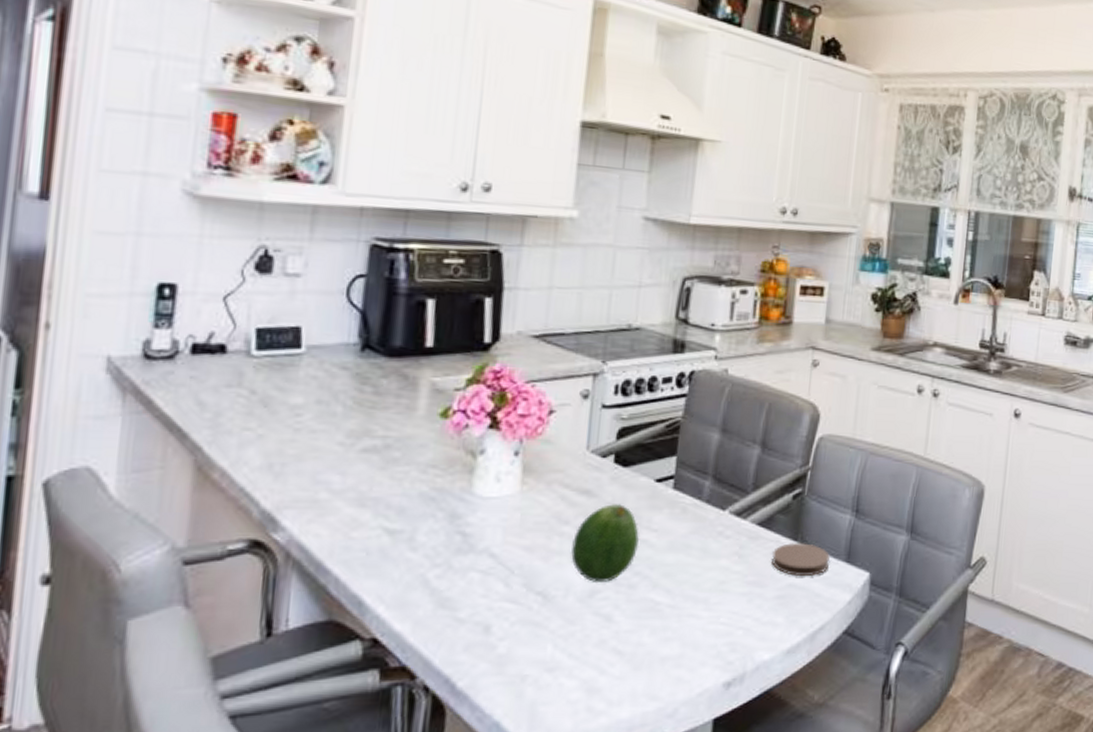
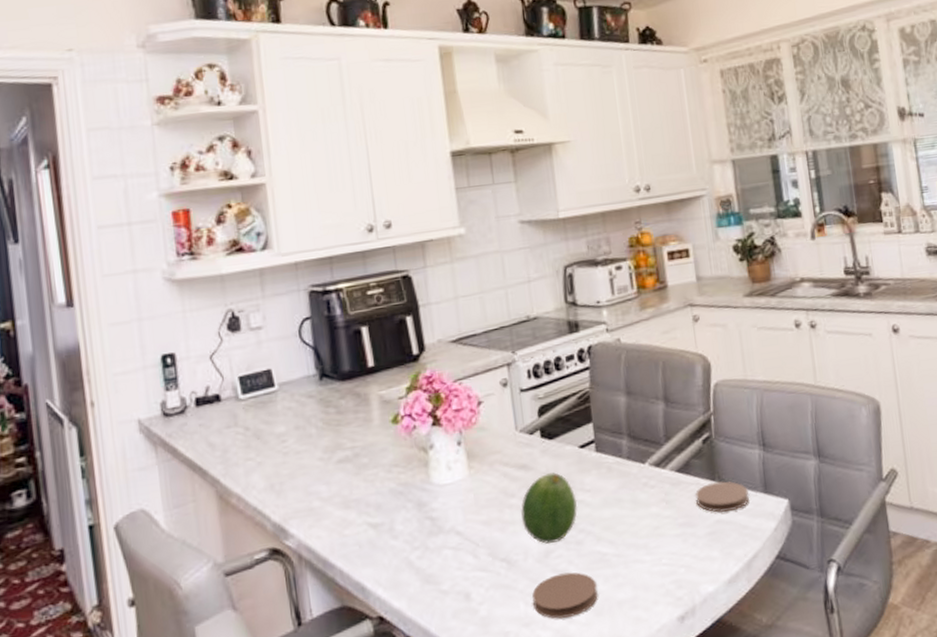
coaster: none [563,618,641,668] -> present [532,572,598,619]

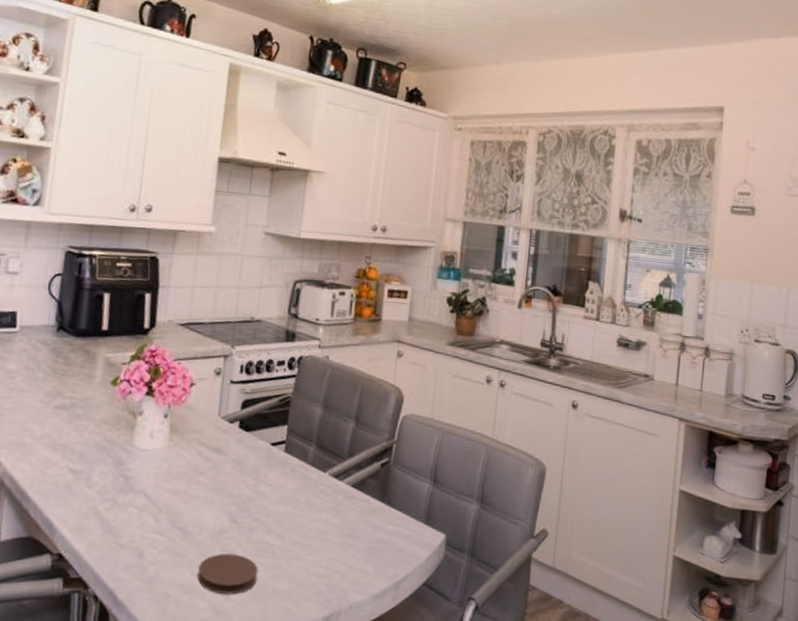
fruit: present [521,472,578,544] -> none [204,461,258,524]
coaster: present [695,481,749,513] -> none [363,503,412,533]

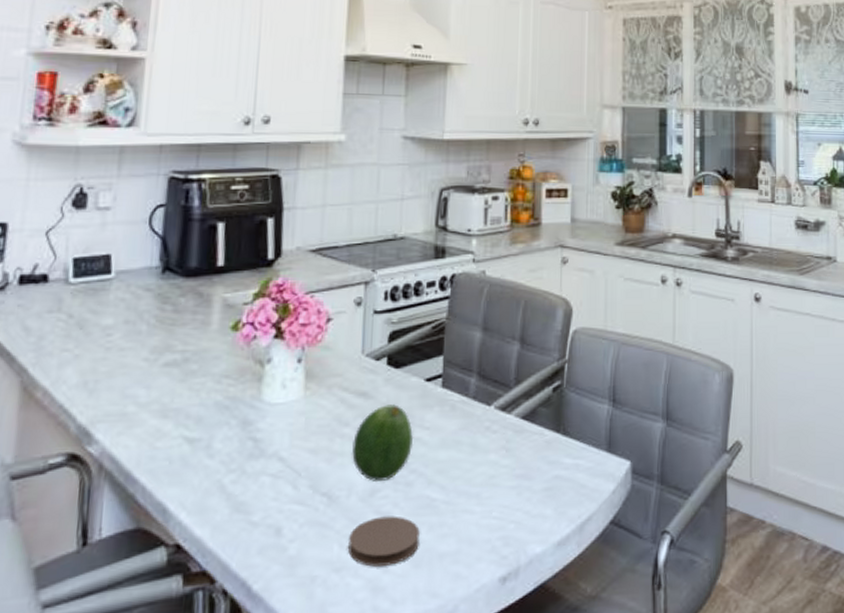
fruit: none [204,461,258,524] -> present [351,404,414,481]

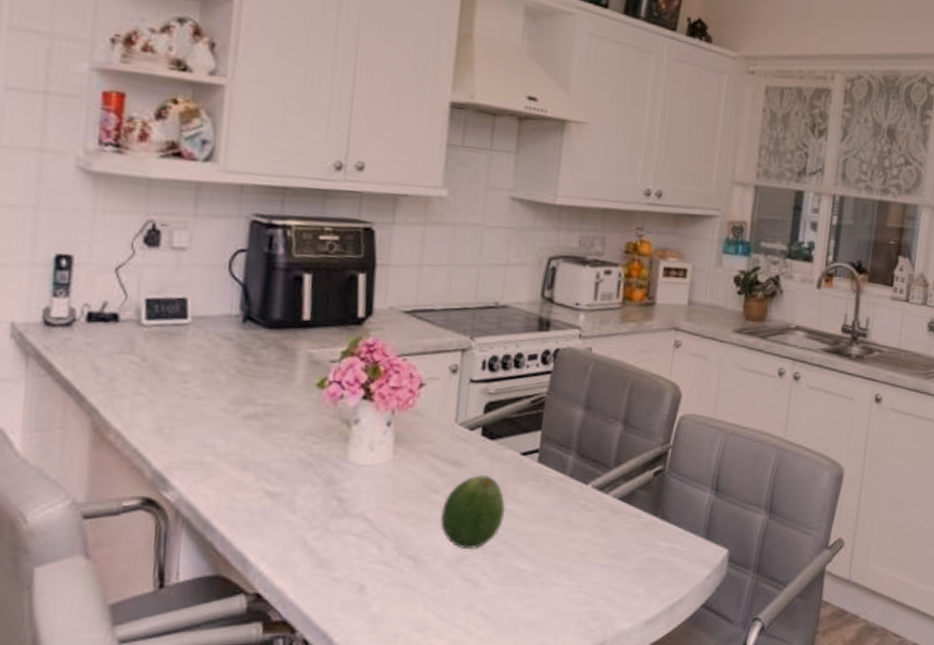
coaster: present [348,516,420,567] -> none [433,583,507,629]

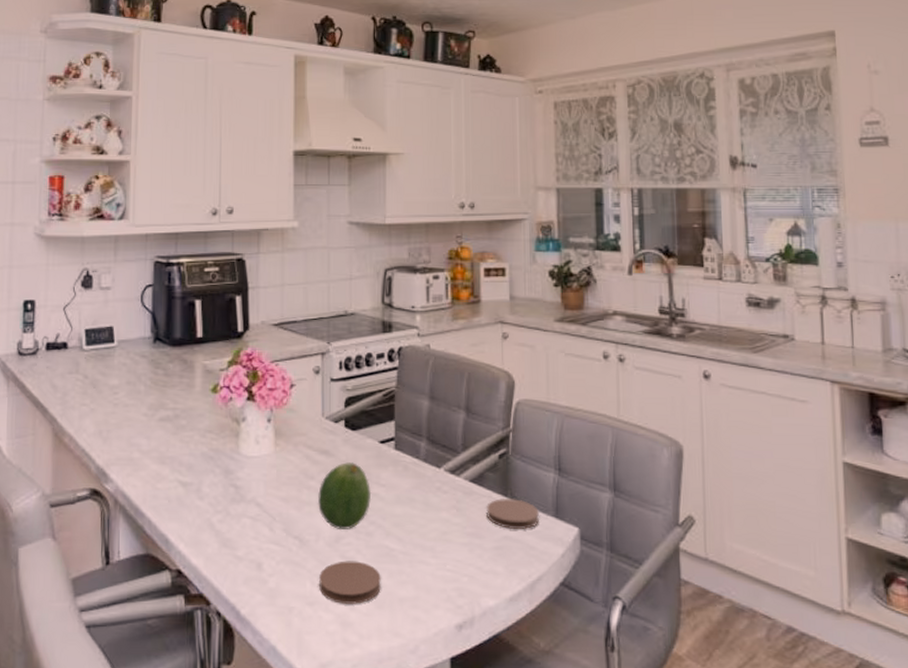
coaster: none [433,583,507,629] -> present [319,561,381,604]
coaster: none [633,517,689,551] -> present [486,497,539,530]

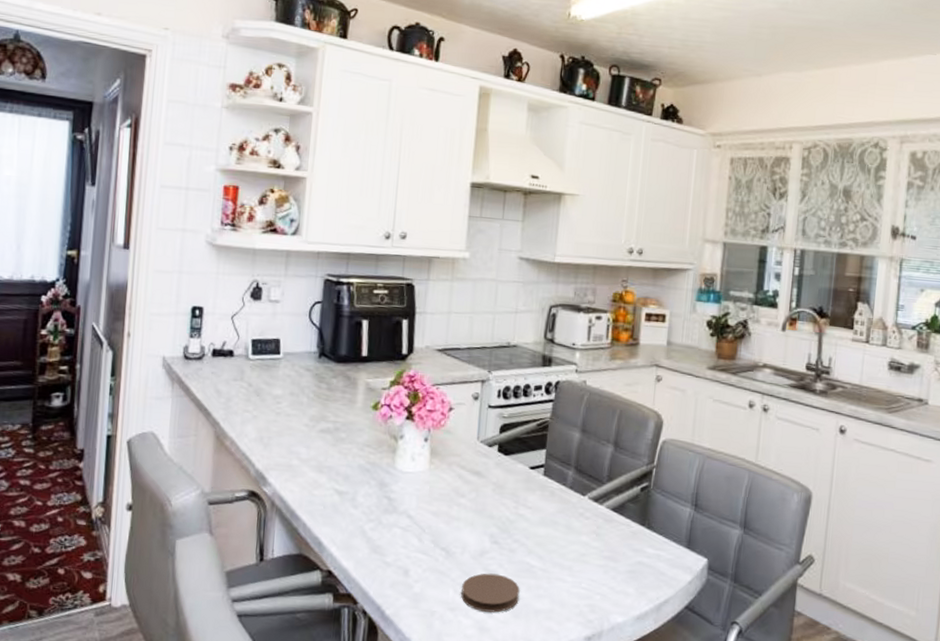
fruit: present [317,462,372,529] -> none [465,484,518,545]
coaster: present [486,497,539,530] -> none [623,527,673,557]

